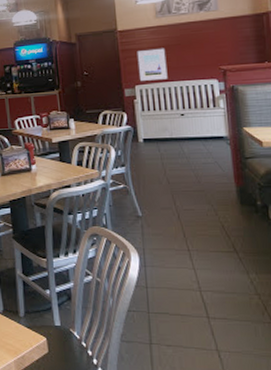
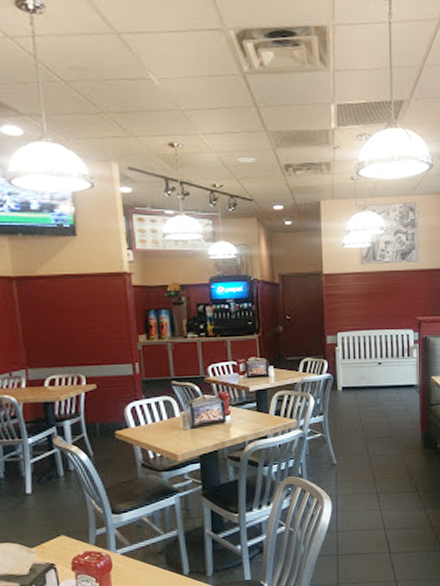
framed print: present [137,48,168,81] -> none [341,295,369,328]

